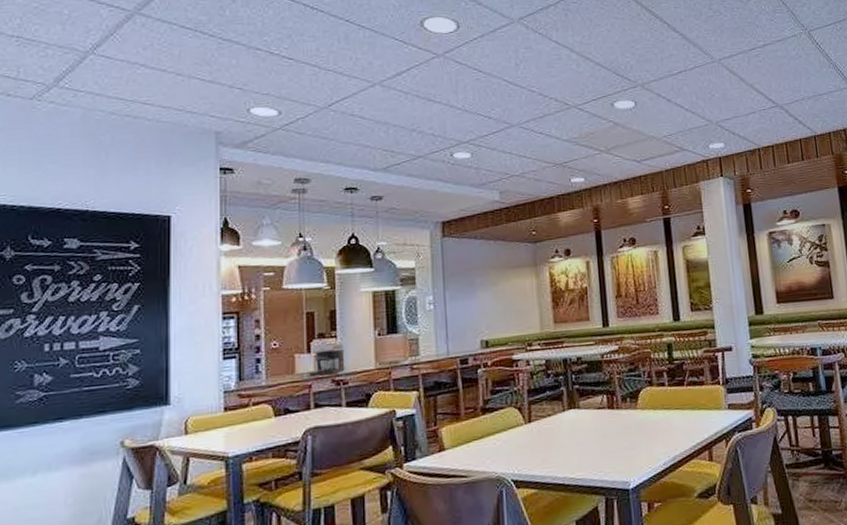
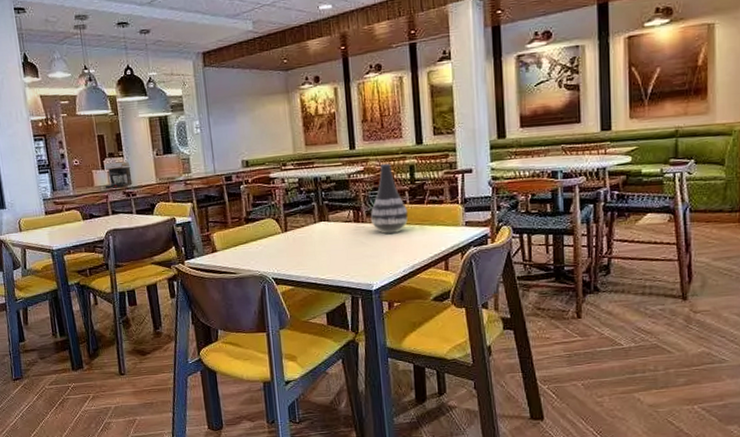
vase: none [625,341,668,422] -> present [370,163,409,235]

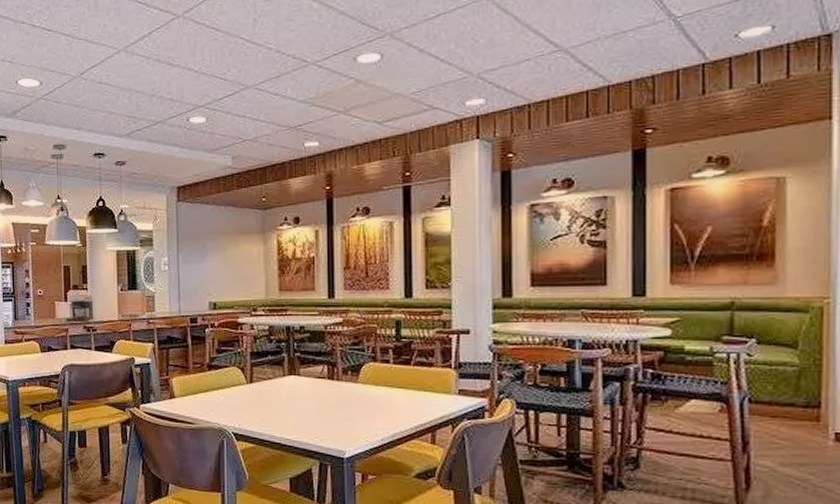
vase: present [370,163,409,235] -> none [347,316,391,396]

